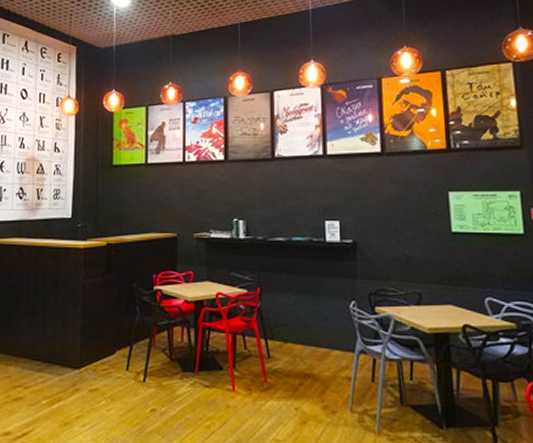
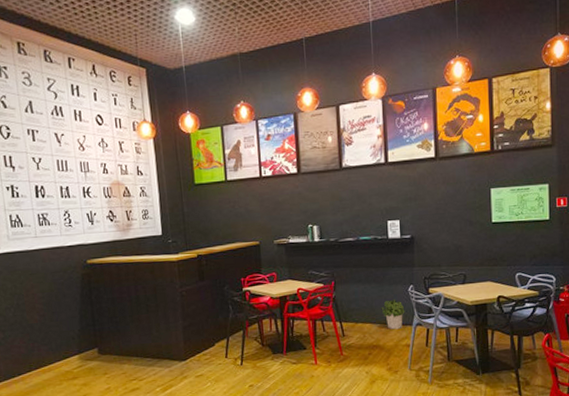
potted plant: none [316,316,346,356] -> present [381,299,405,330]

